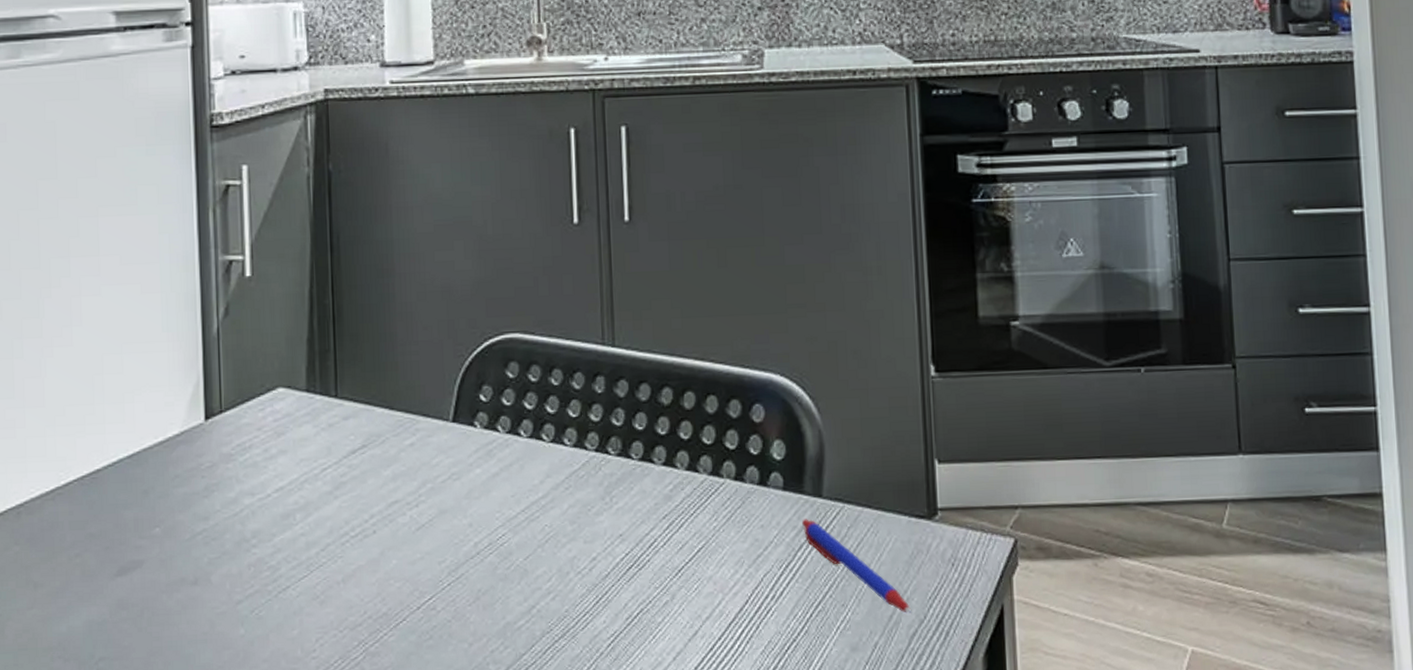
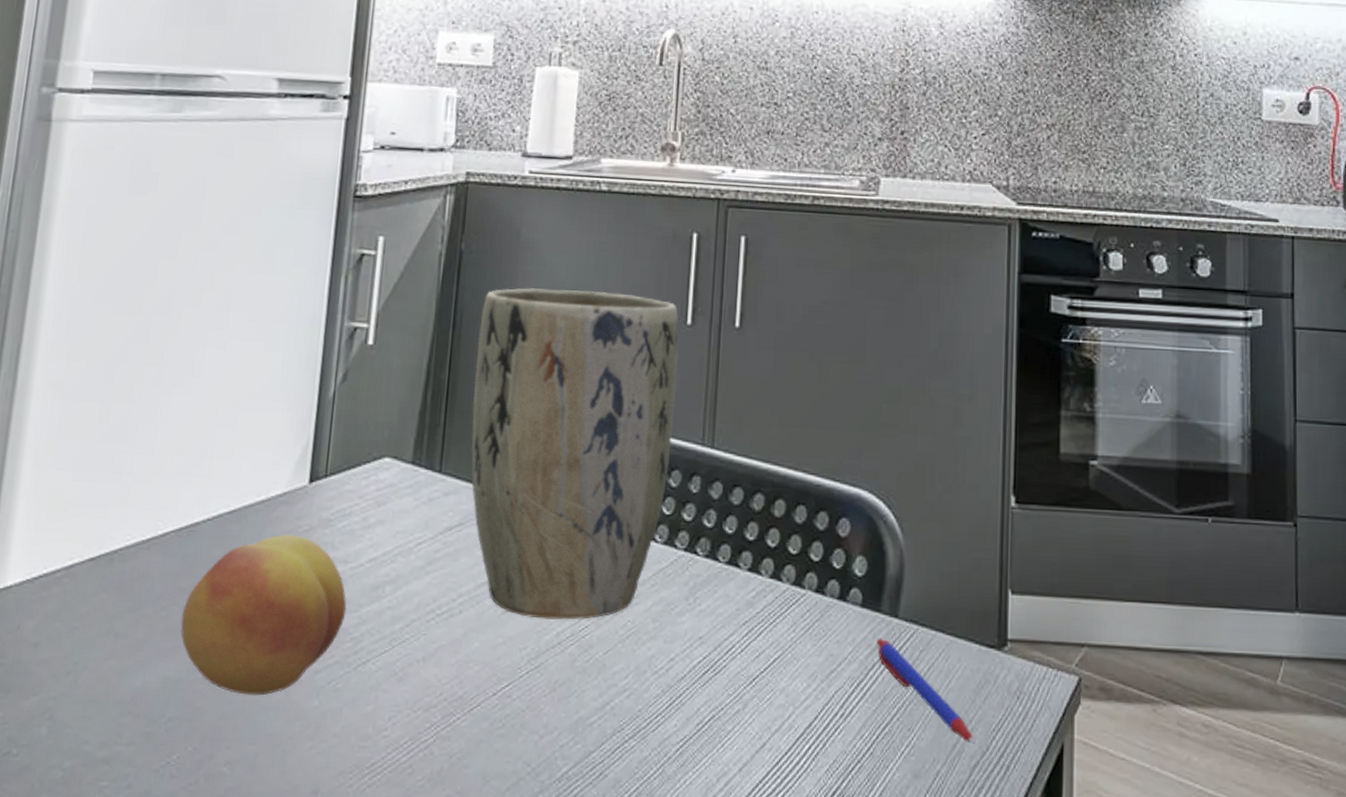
fruit: none [96,472,260,631] -> present [180,534,347,696]
plant pot: none [358,198,571,532] -> present [470,287,679,620]

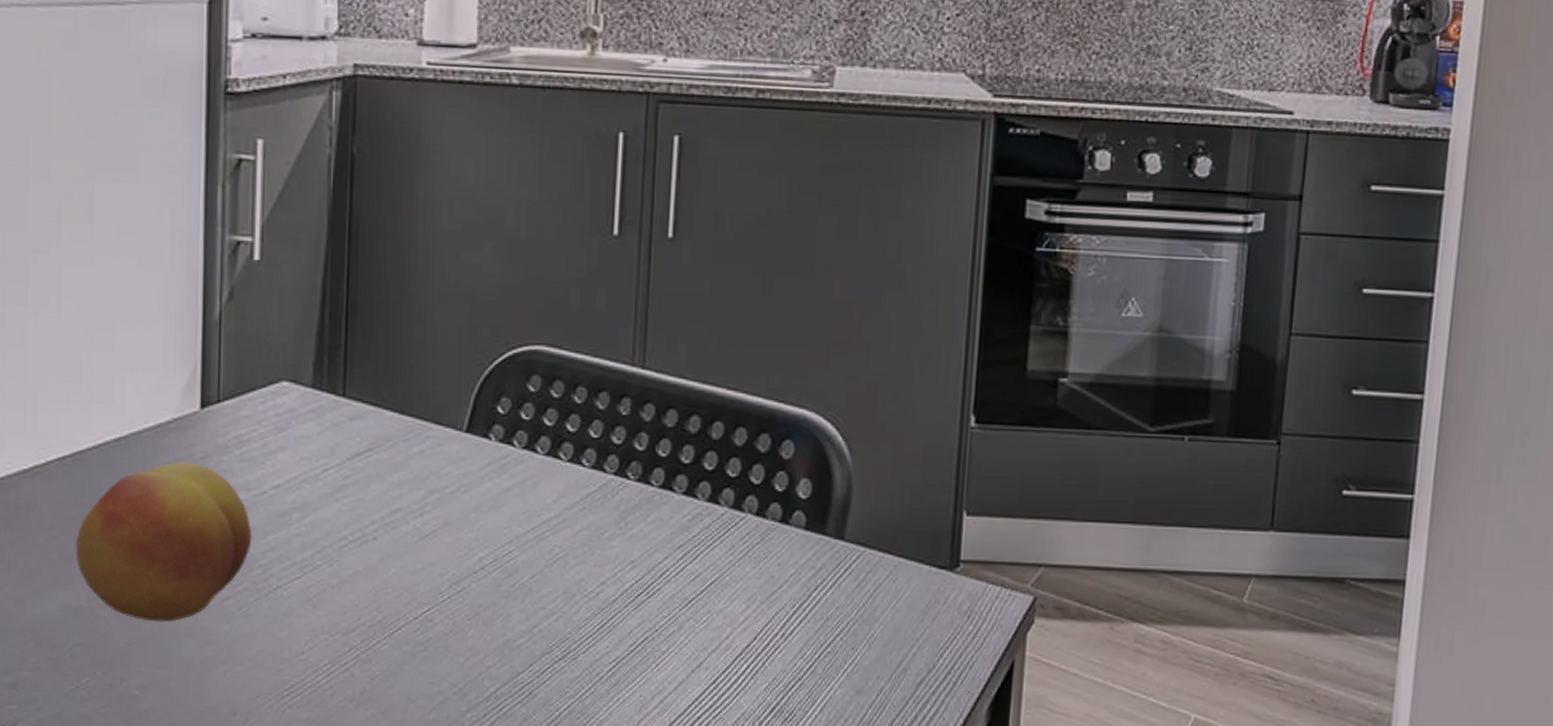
plant pot: present [470,287,679,620] -> none [375,196,605,545]
pen: present [876,638,974,744] -> none [819,560,921,661]

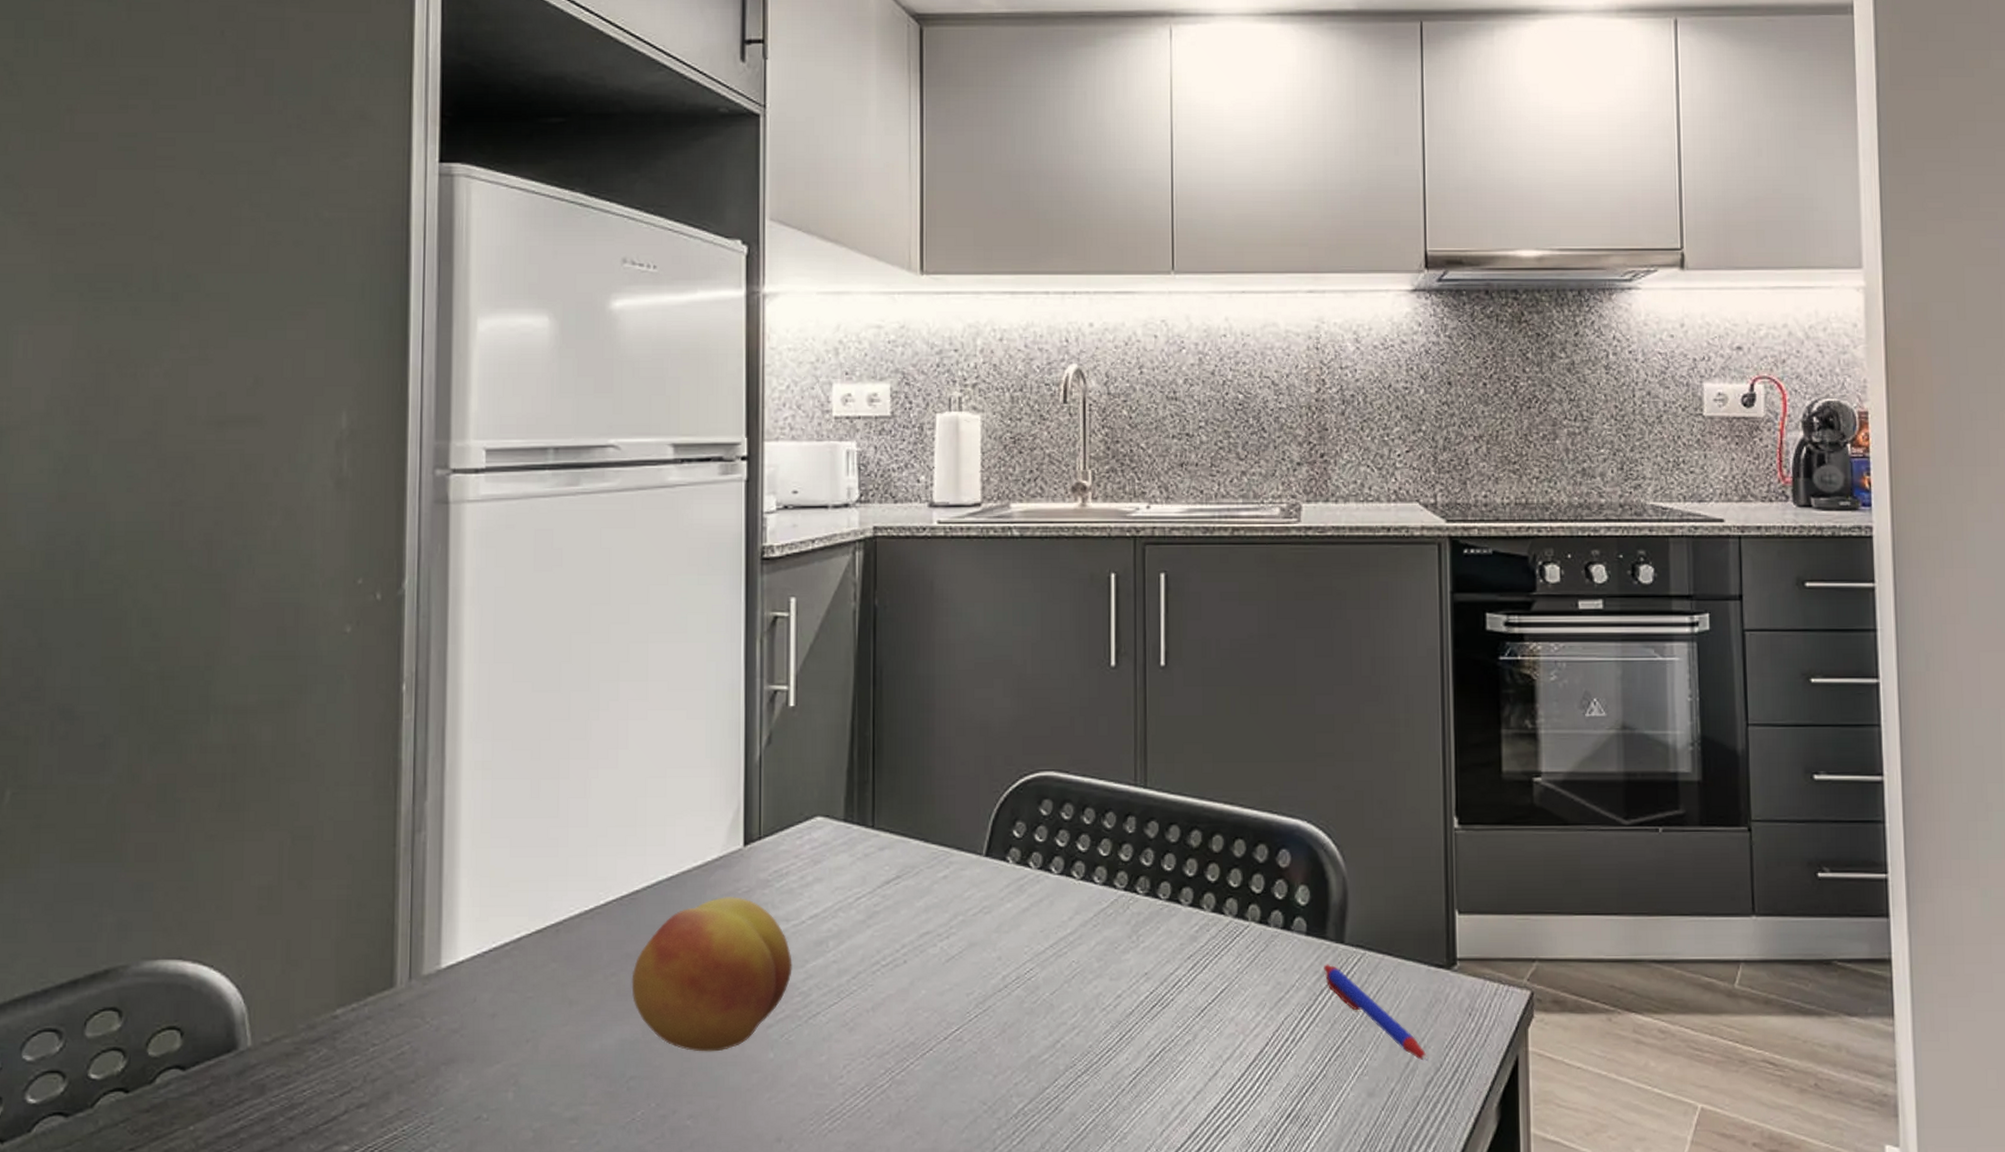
pen: none [819,560,921,661] -> present [1323,964,1427,1061]

